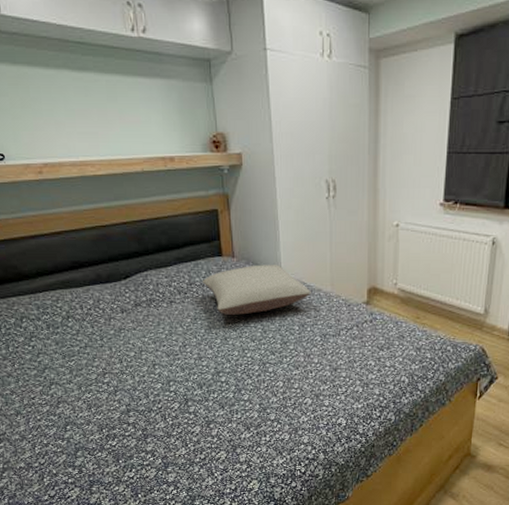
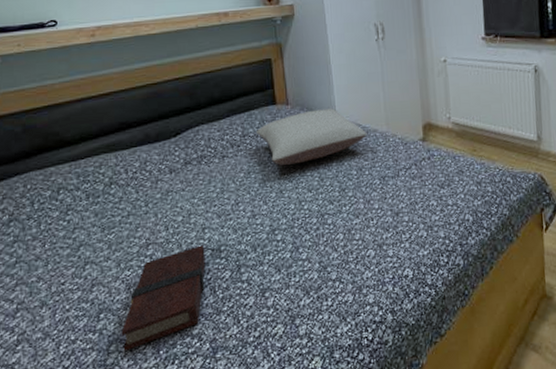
book: none [85,379,157,457] -> present [121,245,206,351]

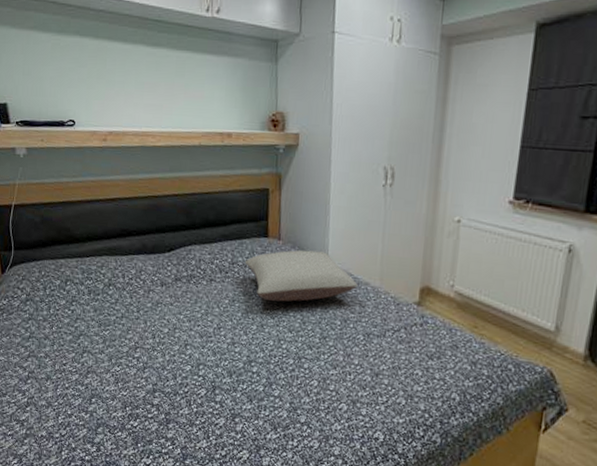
book: present [121,245,206,351] -> none [108,359,185,436]

